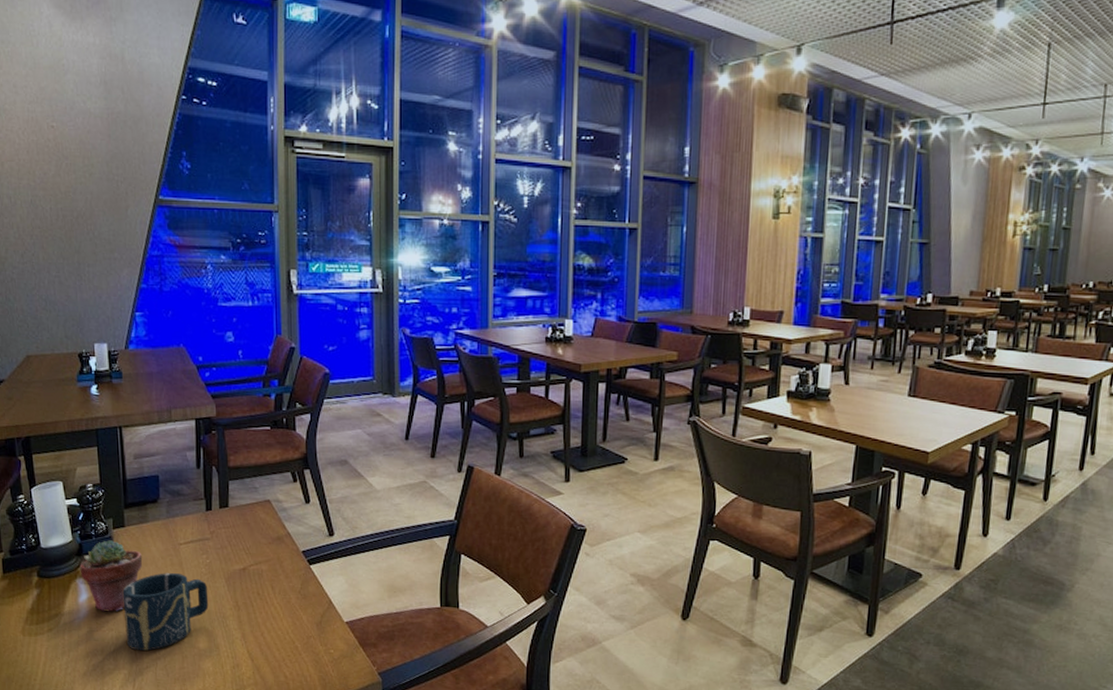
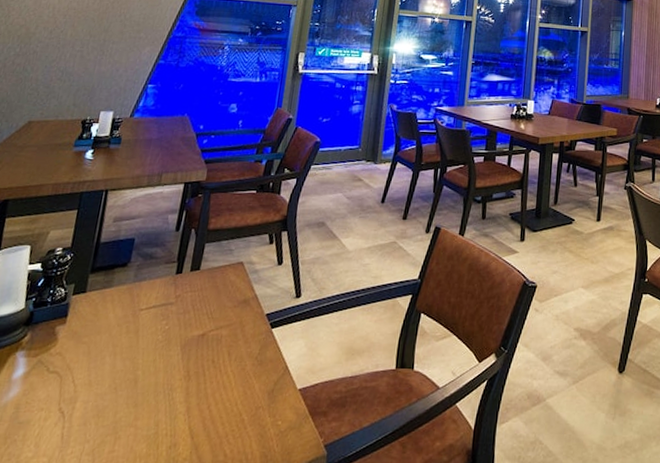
potted succulent: present [79,540,143,612] -> none [23,307,98,389]
cup: present [122,573,209,651] -> none [55,342,160,432]

